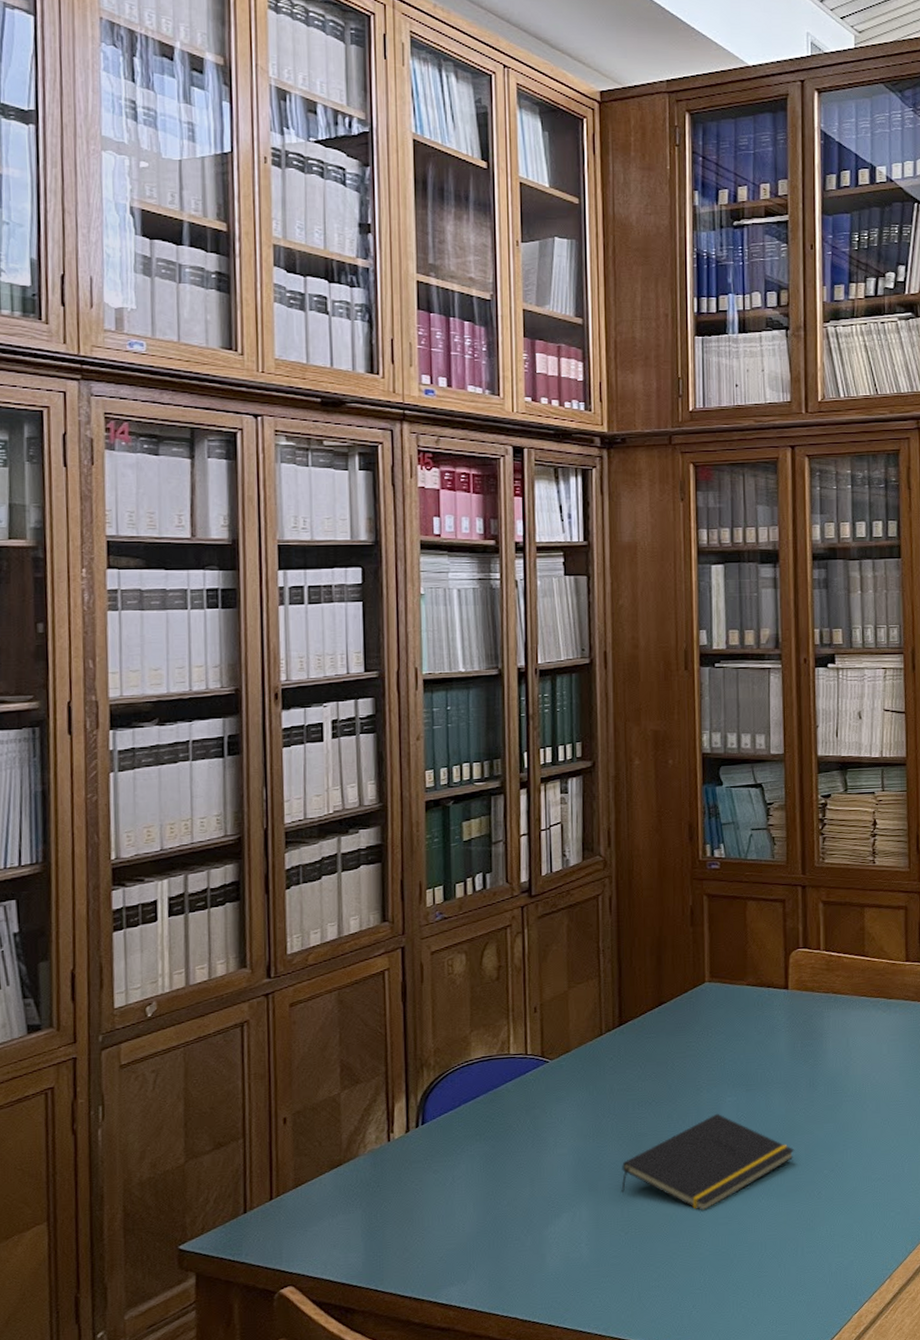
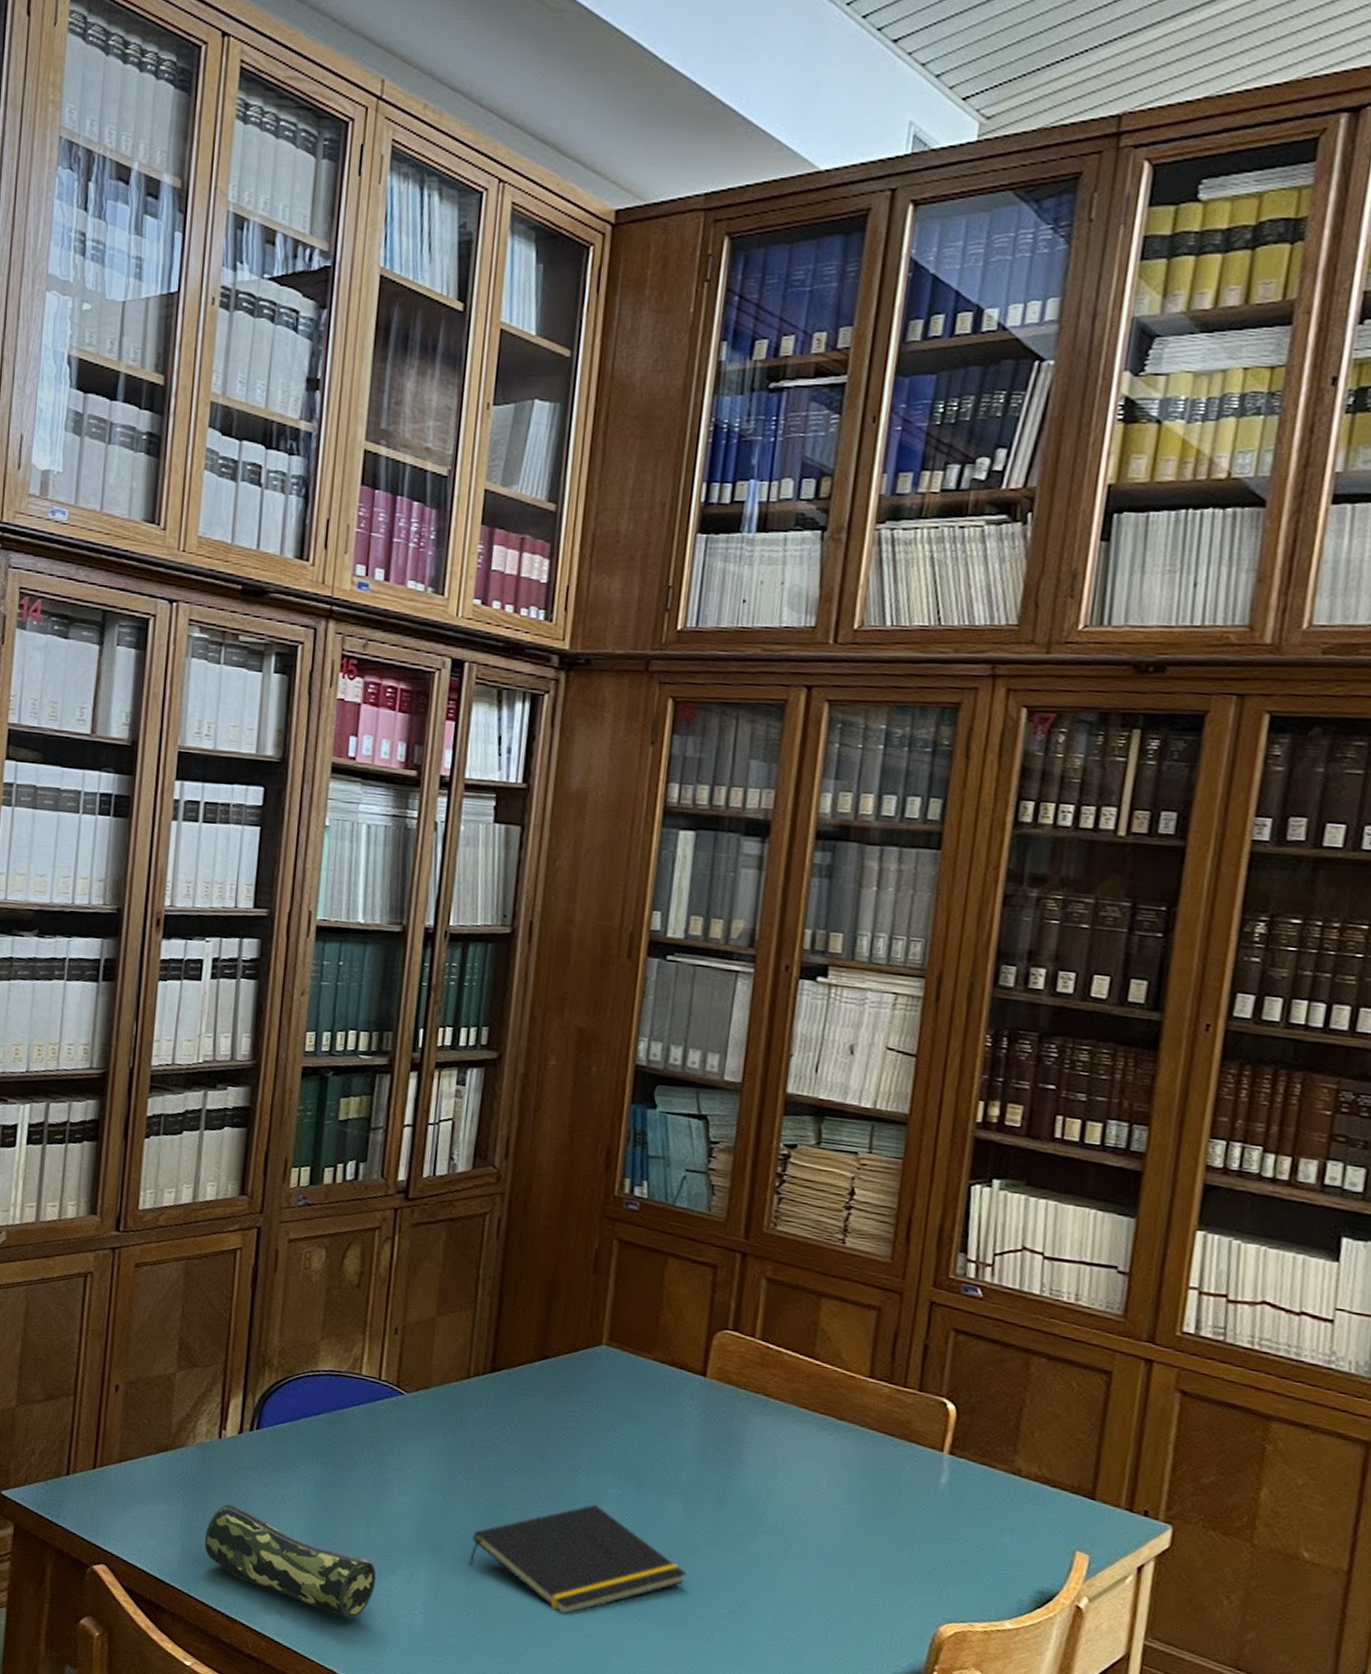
pencil case: none [385,1197,545,1269] -> present [204,1504,377,1619]

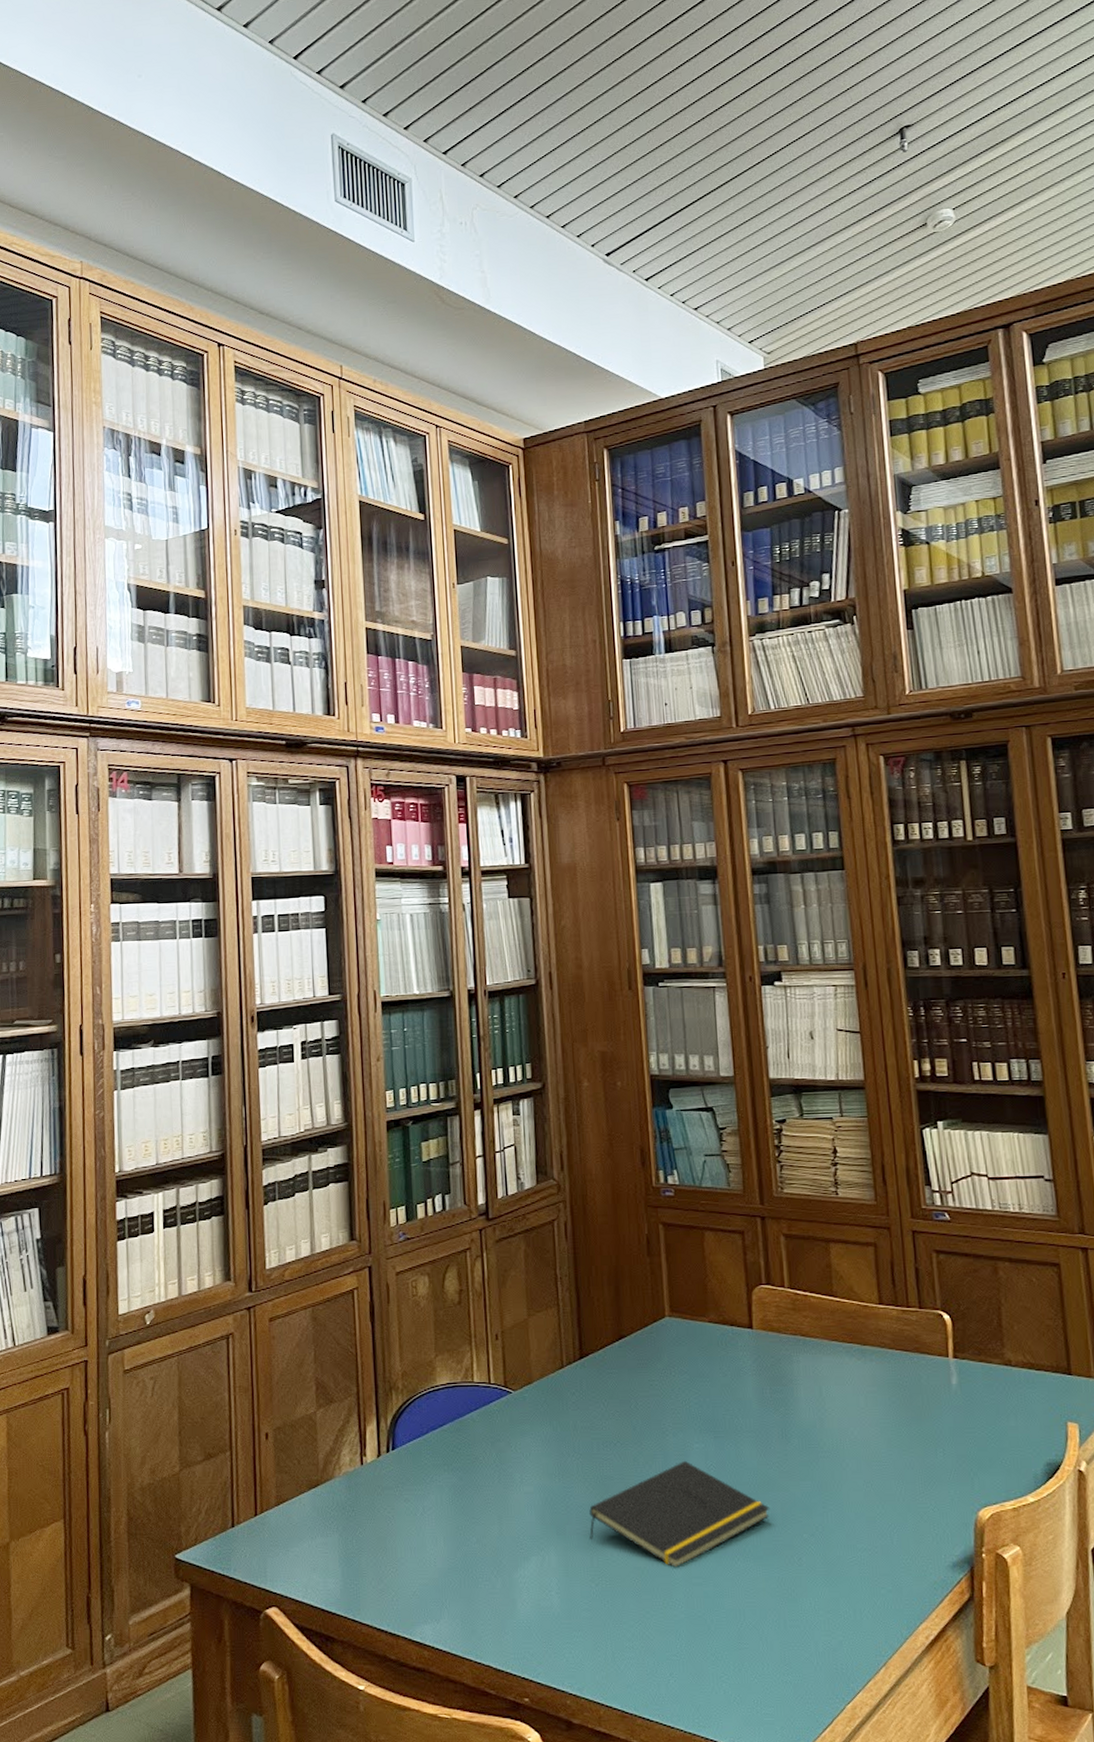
pencil case: present [204,1504,377,1619] -> none [360,1525,515,1613]

